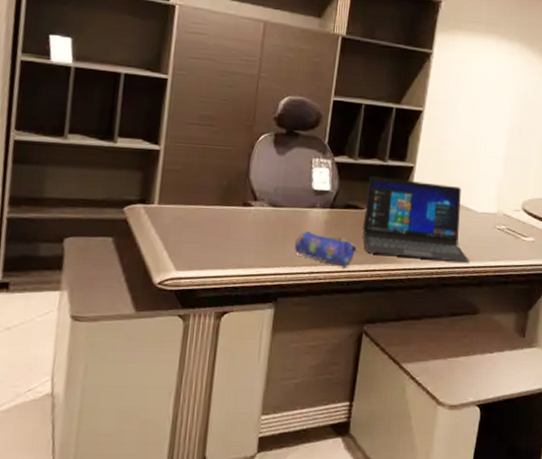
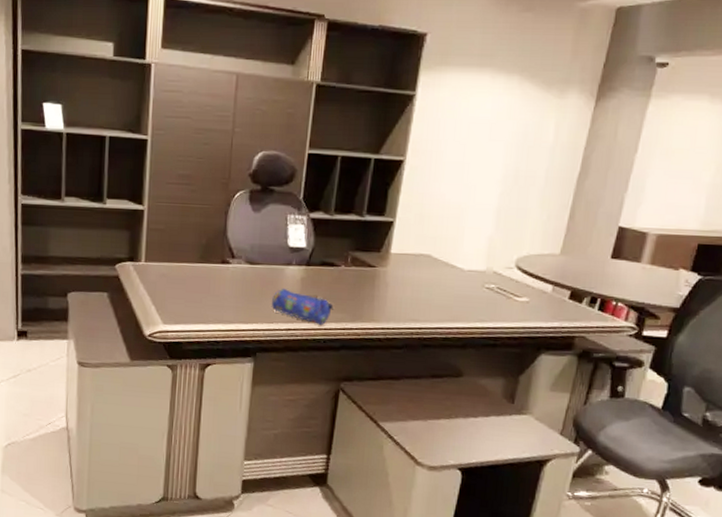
laptop: present [362,176,471,263] -> none [339,232,455,324]

